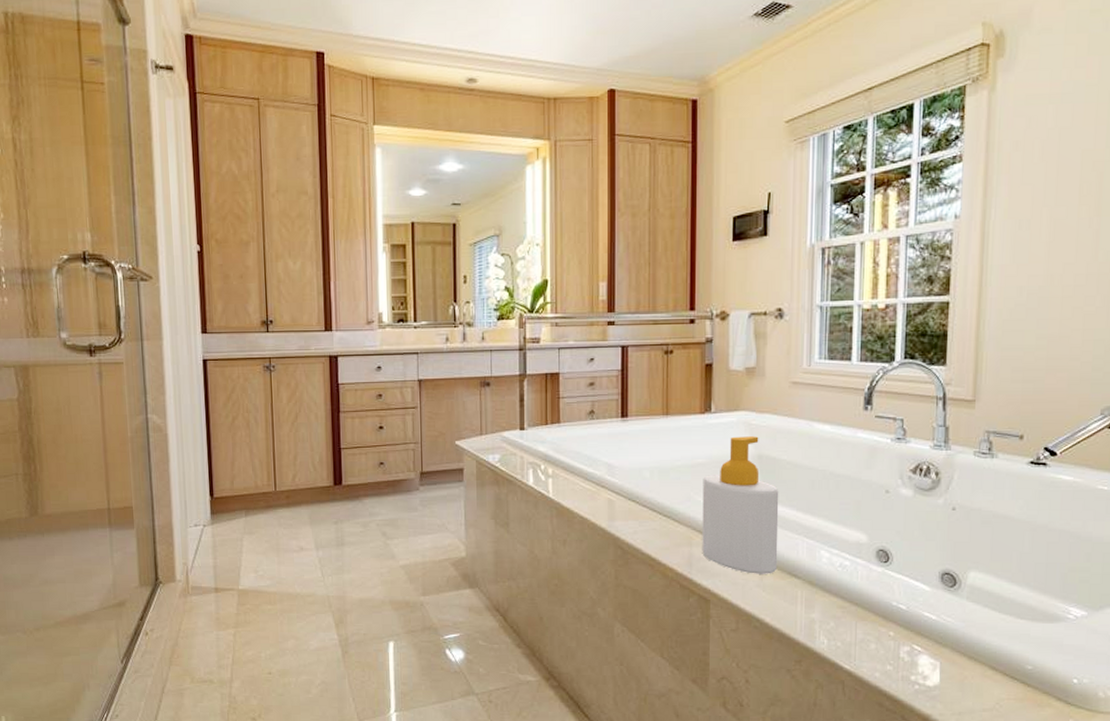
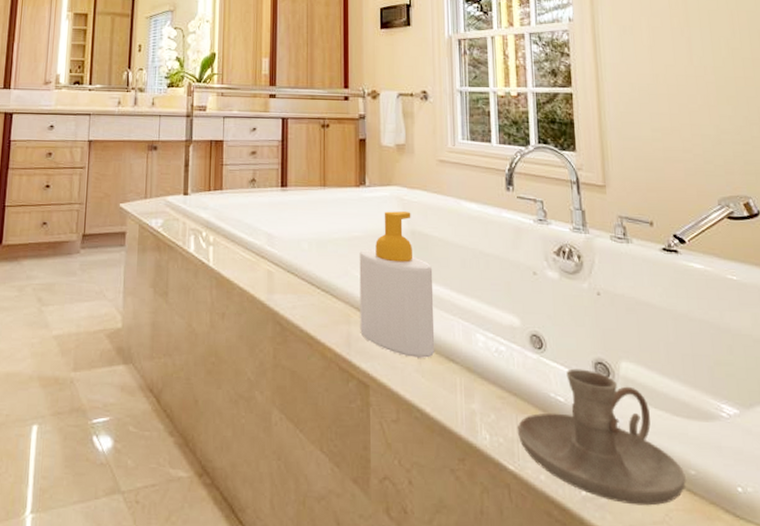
candle holder: none [855,579,1022,696] -> present [517,368,686,506]

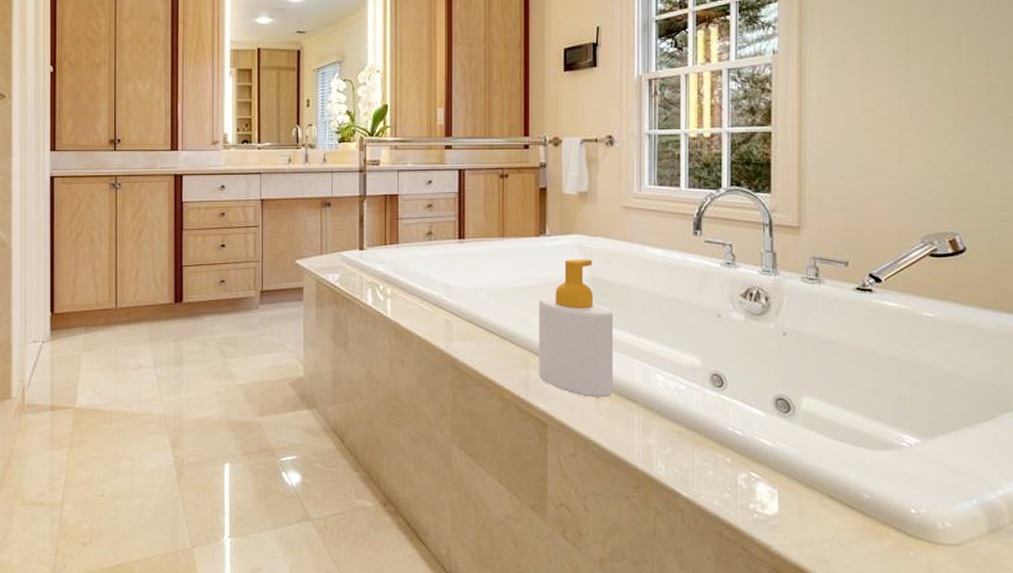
candle holder: present [517,368,686,506] -> none [693,404,859,526]

